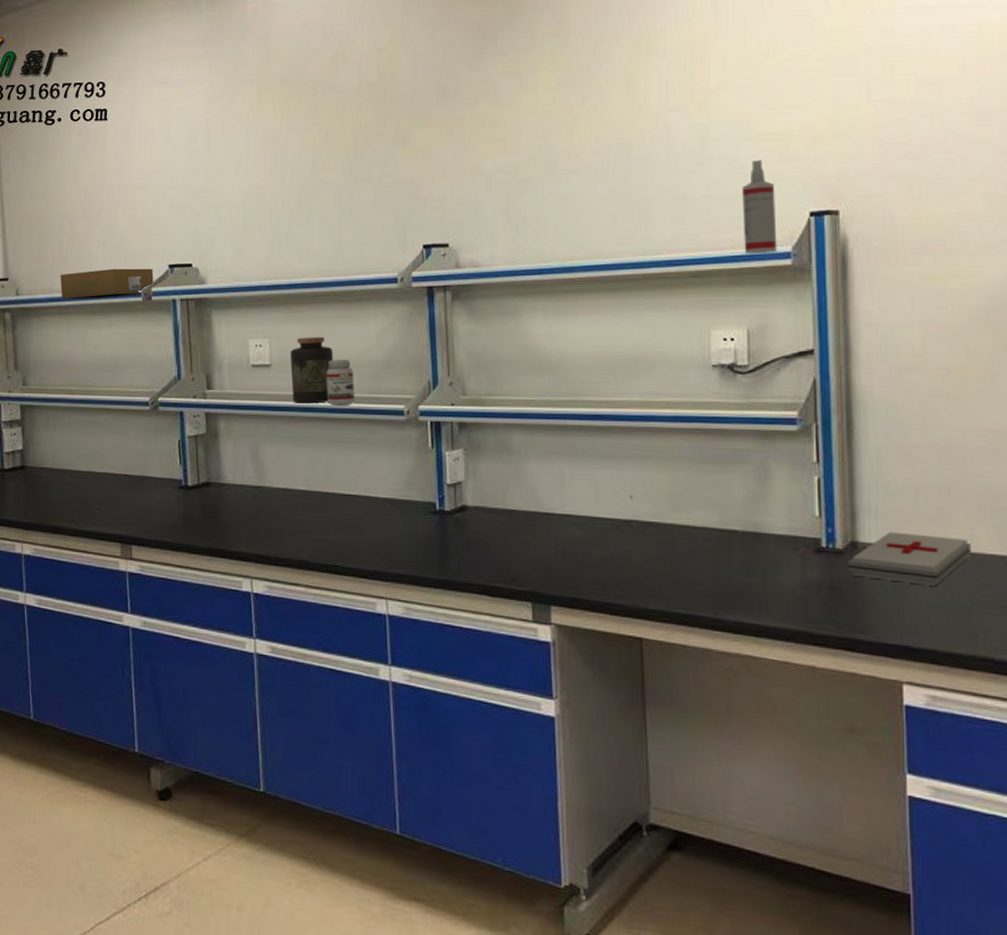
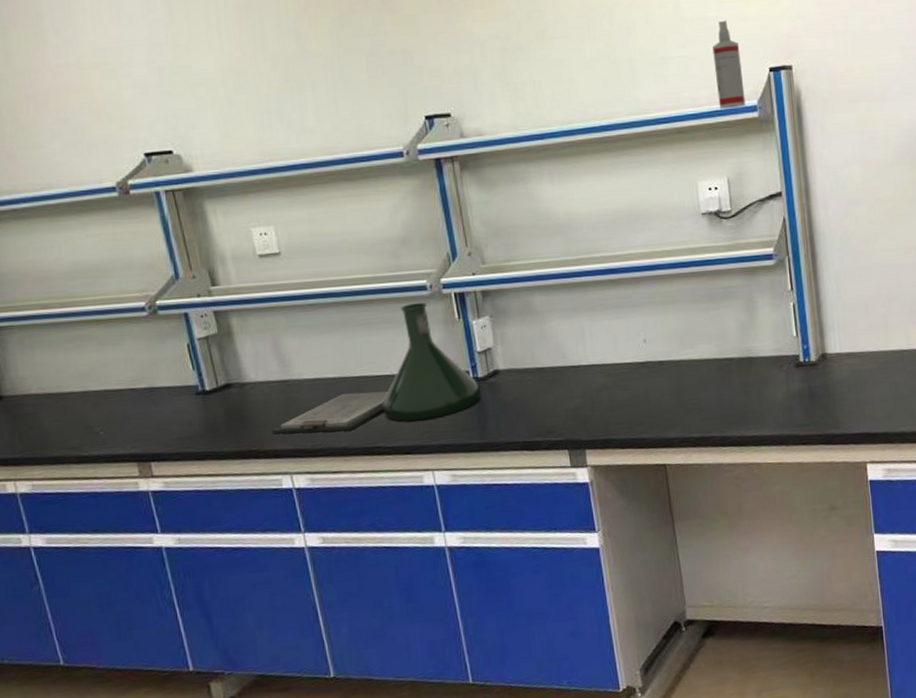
box: present [60,268,154,299] -> none [8,158,131,202]
clipboard: none [239,507,352,545] -> present [271,391,388,435]
jar: present [290,337,334,404] -> none [299,219,348,290]
medicine bottle: present [326,360,355,406] -> none [341,240,376,288]
flask: none [345,426,445,546] -> present [382,302,481,422]
first aid kit: present [847,531,971,586] -> none [820,339,908,383]

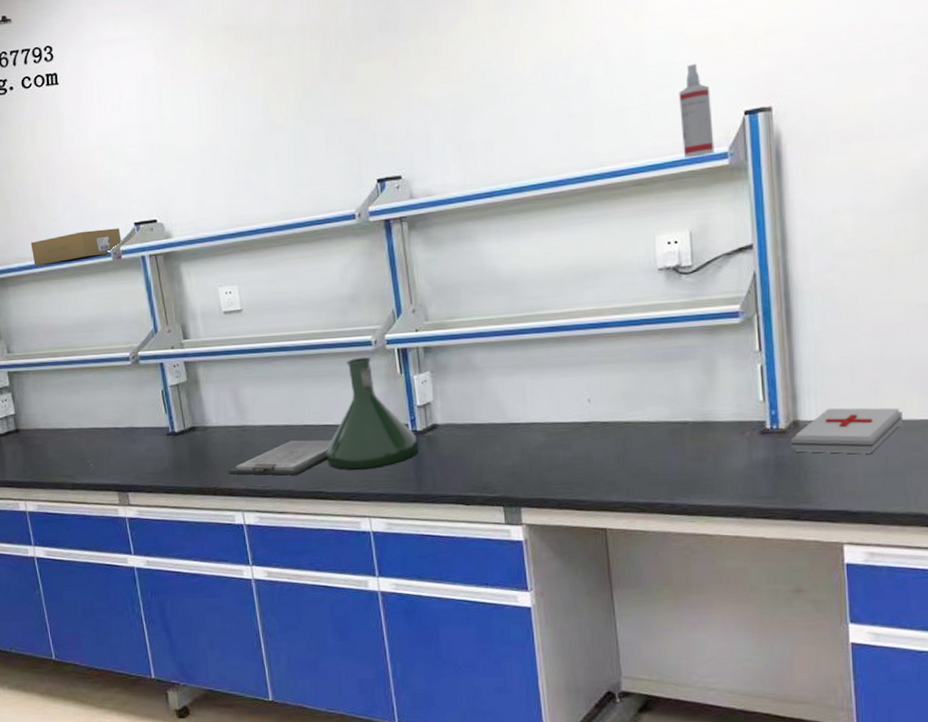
box: none [8,158,131,202] -> present [30,228,123,266]
first aid kit: none [820,339,908,383] -> present [790,407,903,454]

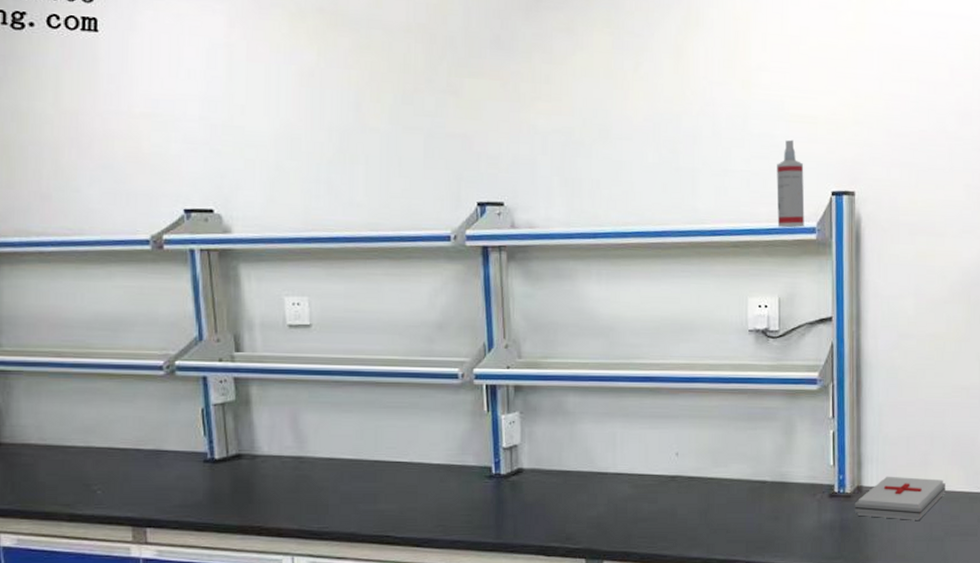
box: present [30,228,123,266] -> none [39,210,166,245]
clipboard: present [228,439,331,476] -> none [278,476,404,516]
flask: present [326,356,419,470] -> none [397,390,501,513]

